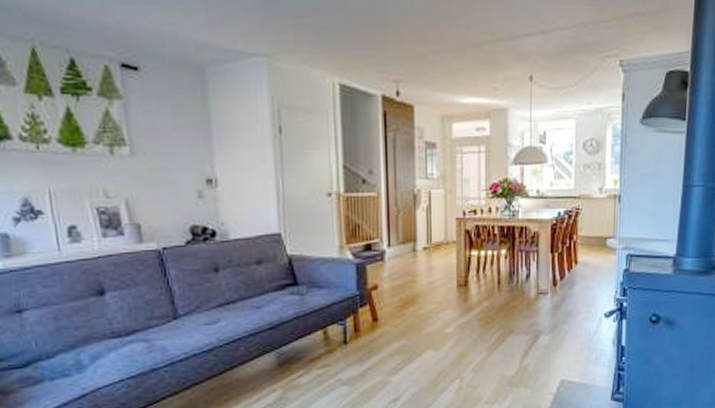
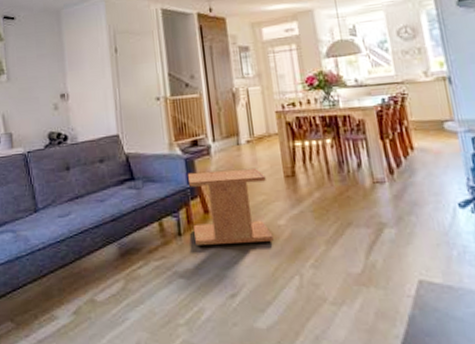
side table: none [358,276,440,353] -> present [188,168,274,245]

